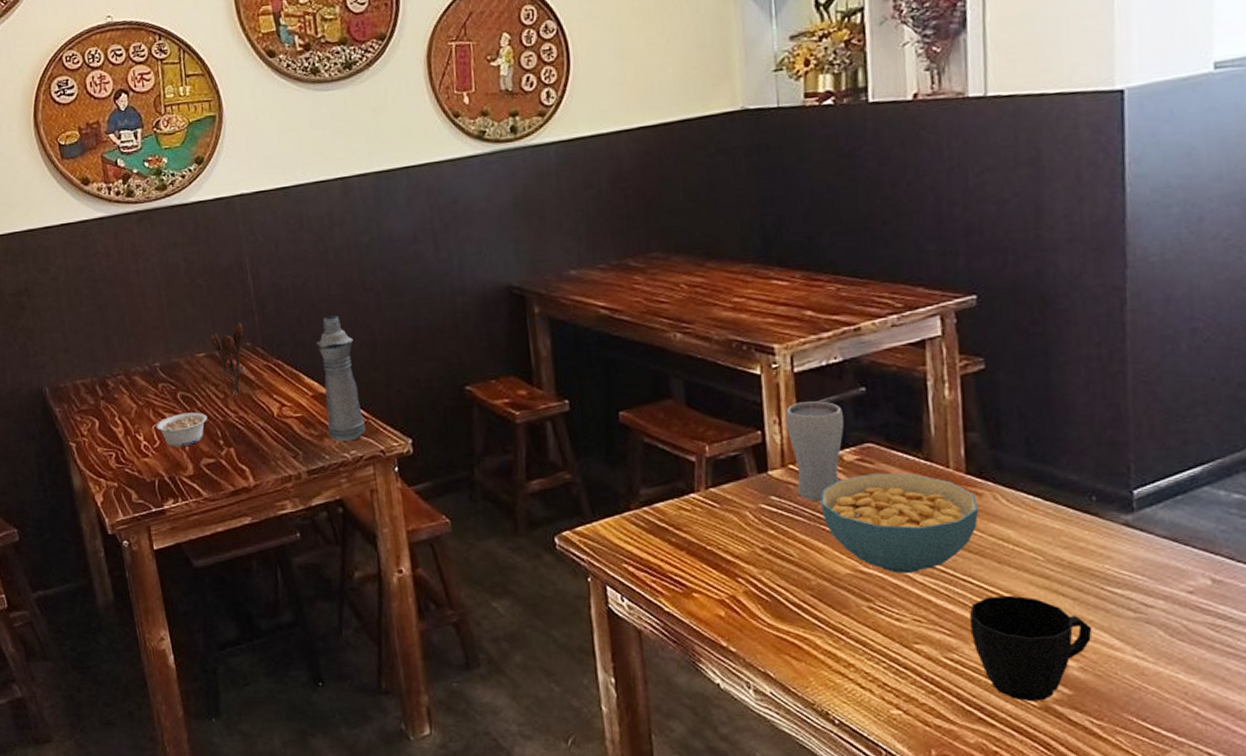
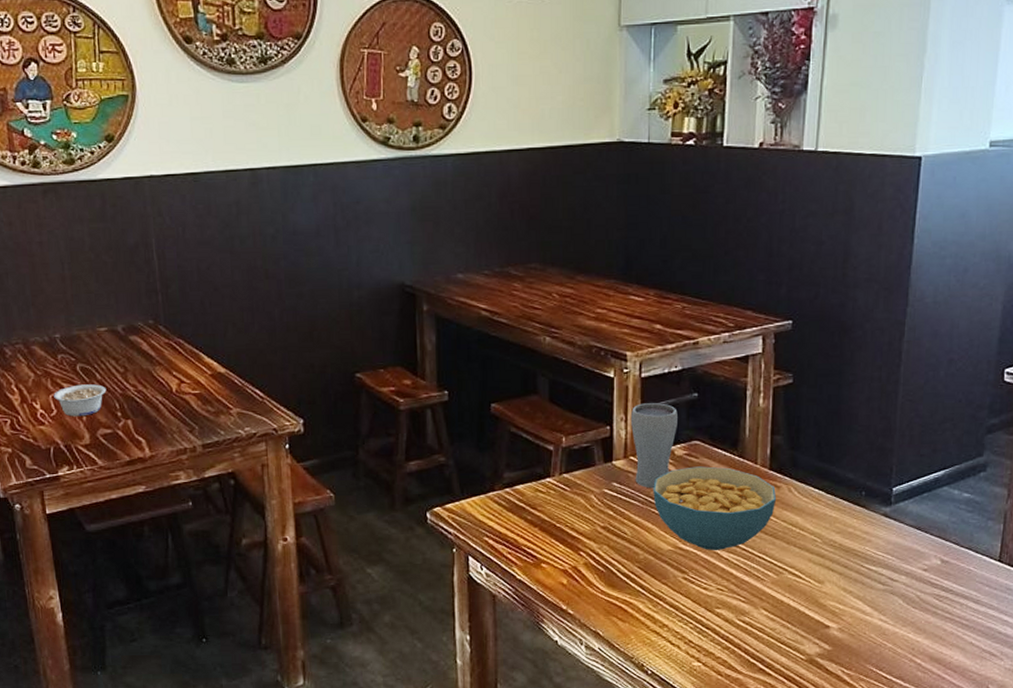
utensil holder: present [210,323,245,396] -> none [113,301,146,371]
bottle: present [316,315,366,442] -> none [218,300,260,419]
cup: present [970,595,1092,701] -> none [761,570,851,655]

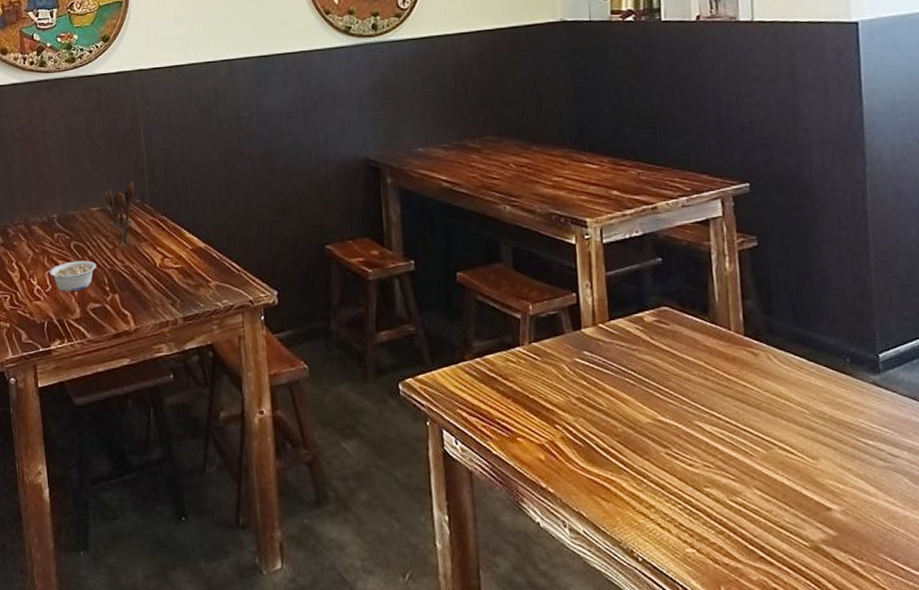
utensil holder: none [113,301,146,371] -> present [104,181,134,247]
drinking glass: present [630,403,678,489] -> none [595,268,644,357]
cereal bowl: present [653,466,777,550] -> none [625,333,756,423]

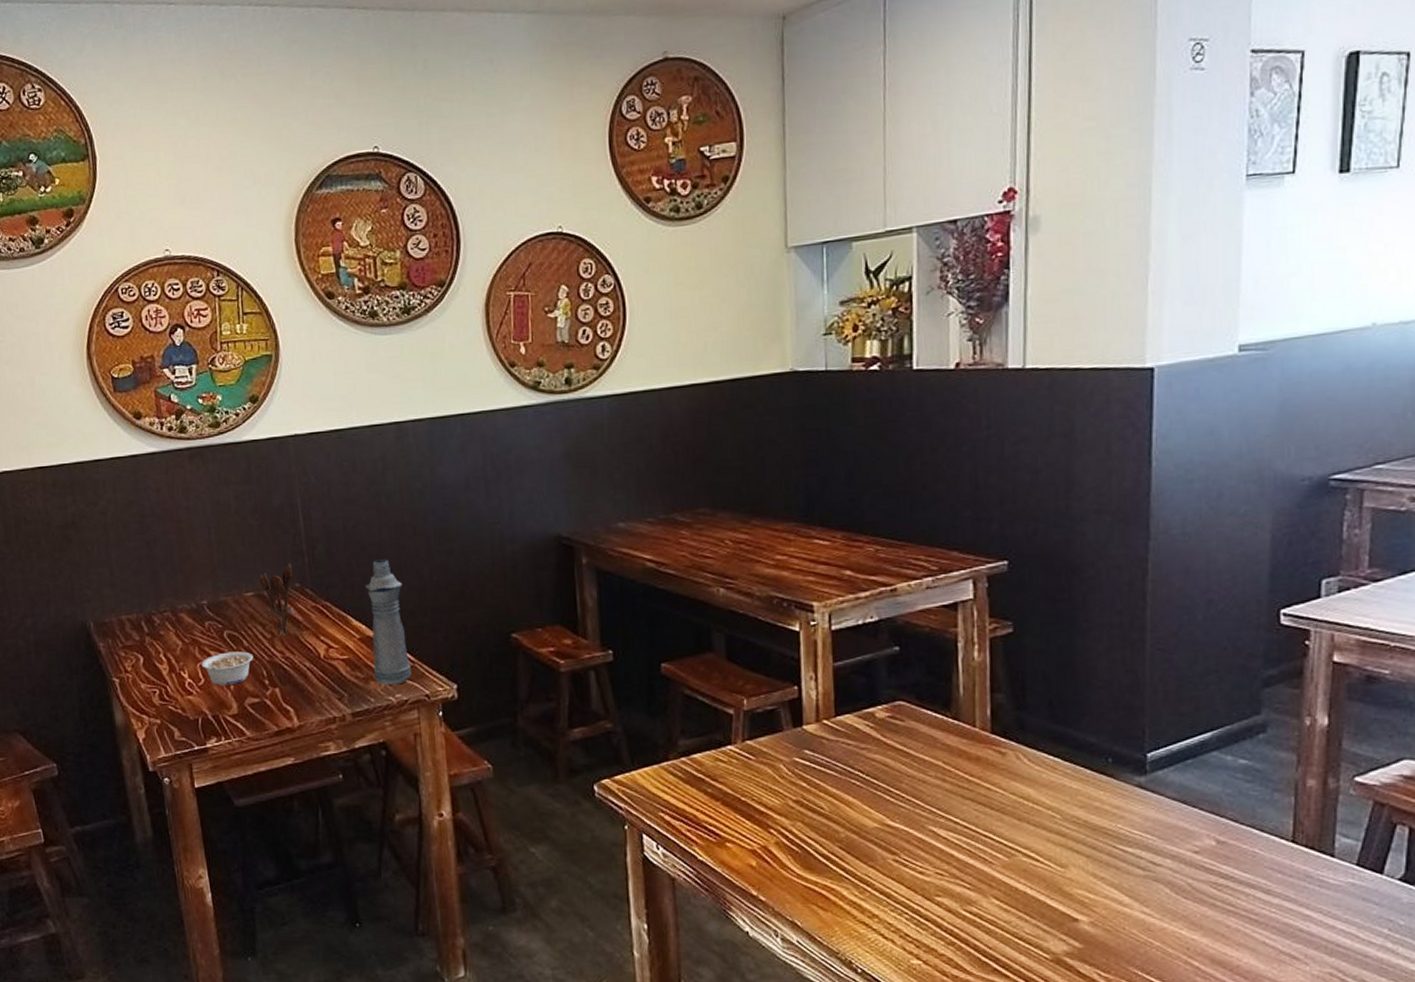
bottle: none [198,178,237,292] -> present [365,559,412,685]

